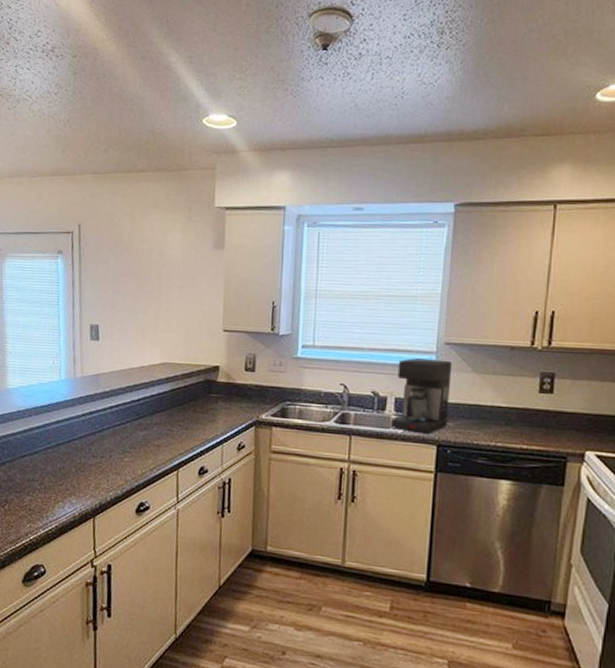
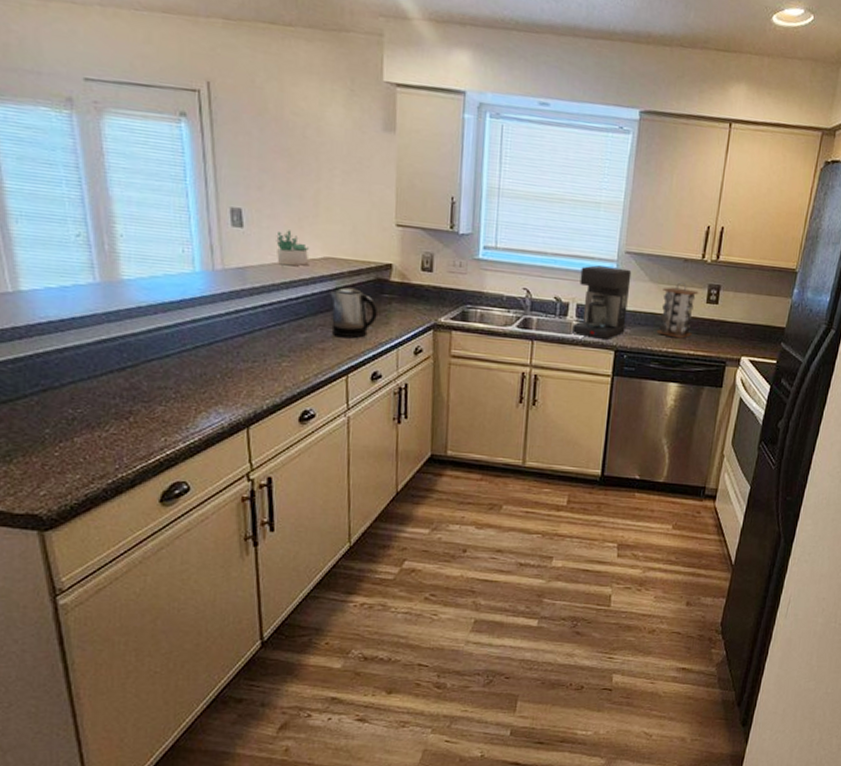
succulent plant: none [124,340,150,372] -> present [276,230,309,267]
kettle: none [165,389,206,436] -> present [330,288,378,339]
spice rack: none [482,371,530,432] -> present [656,282,699,339]

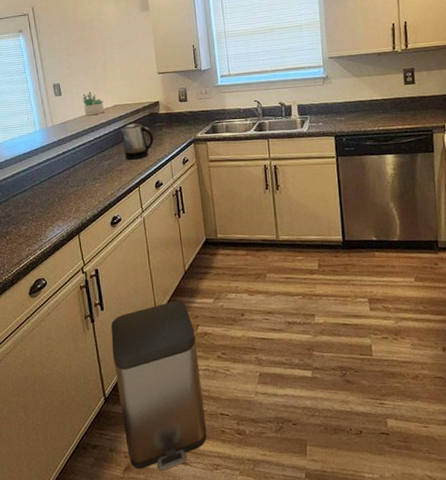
pedal bin: none [279,528,399,730] -> present [110,301,207,472]
coffee maker: present [572,265,632,340] -> none [295,70,340,129]
spice rack: present [656,282,699,339] -> none [365,72,398,118]

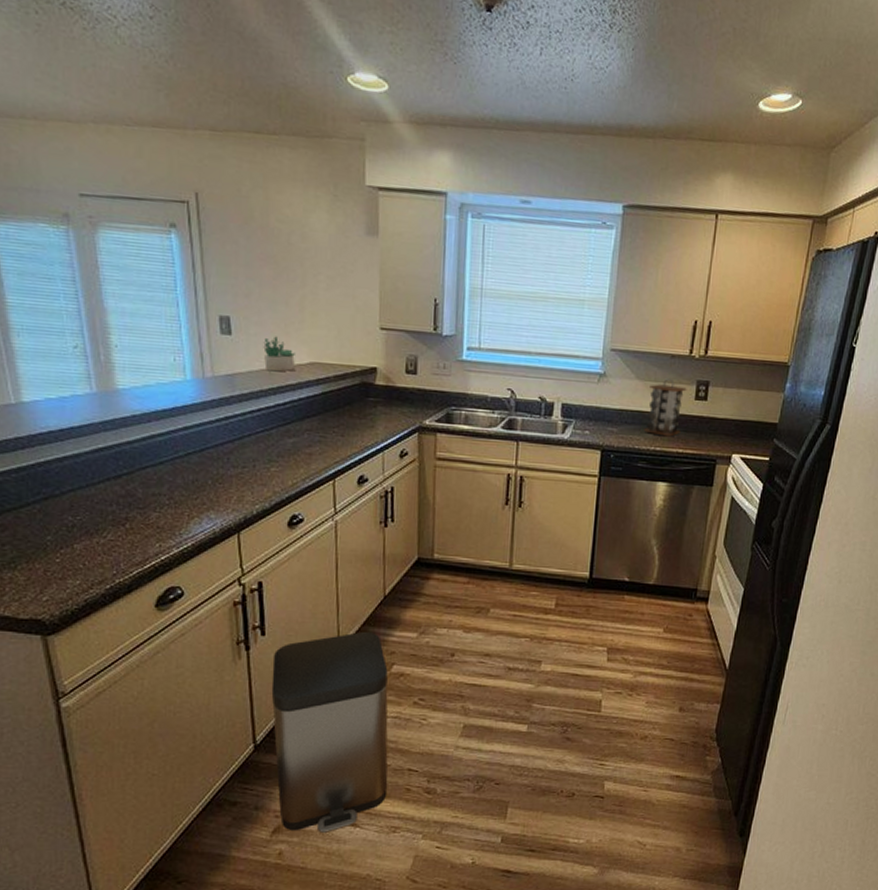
kettle: present [120,123,154,160] -> none [316,392,363,443]
spice rack: none [365,72,398,118] -> present [643,379,687,437]

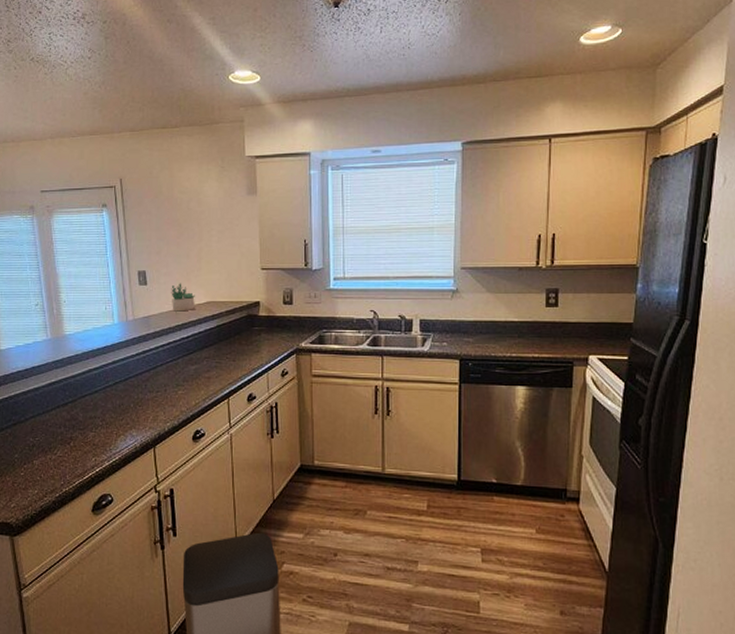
spice rack: present [643,379,687,437] -> none [498,290,537,343]

